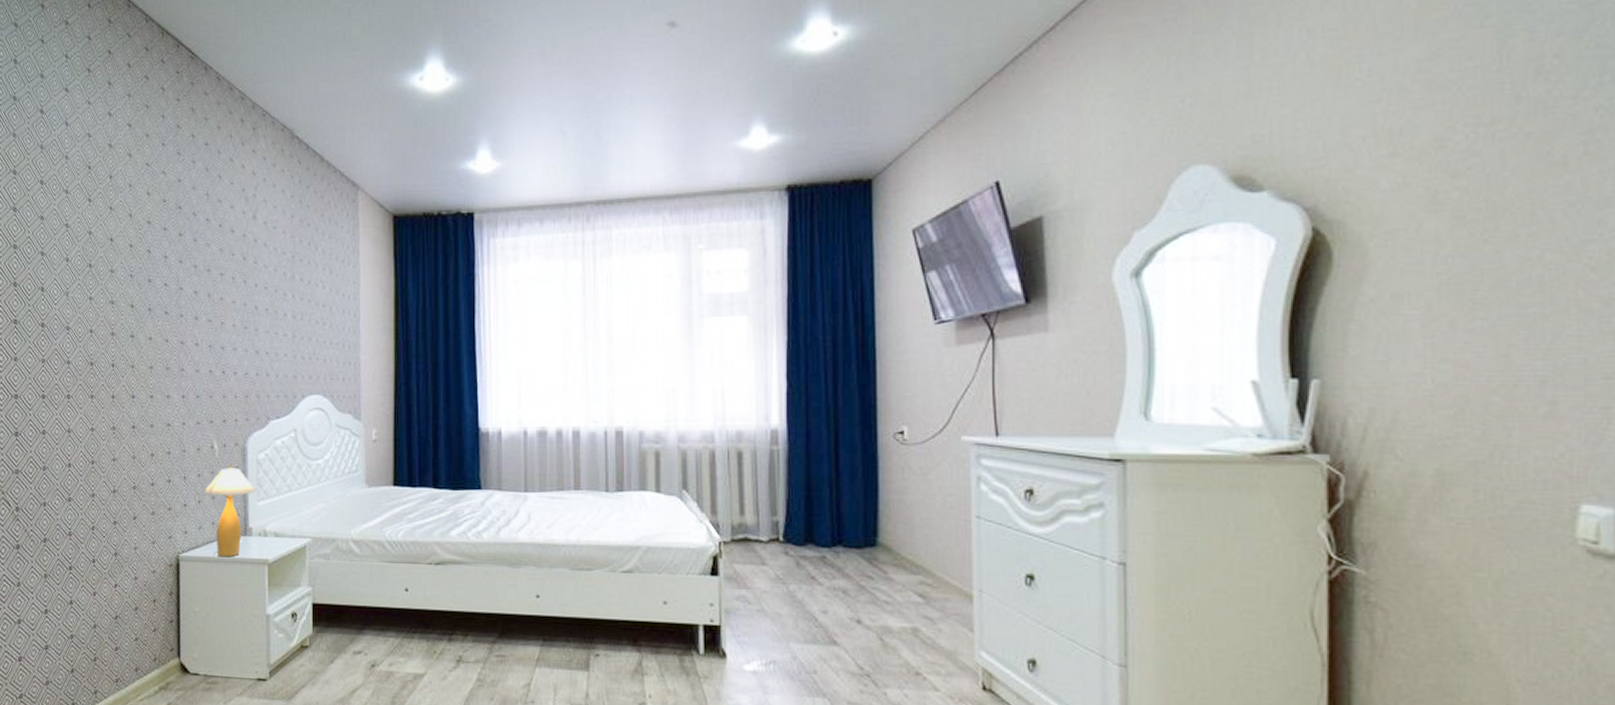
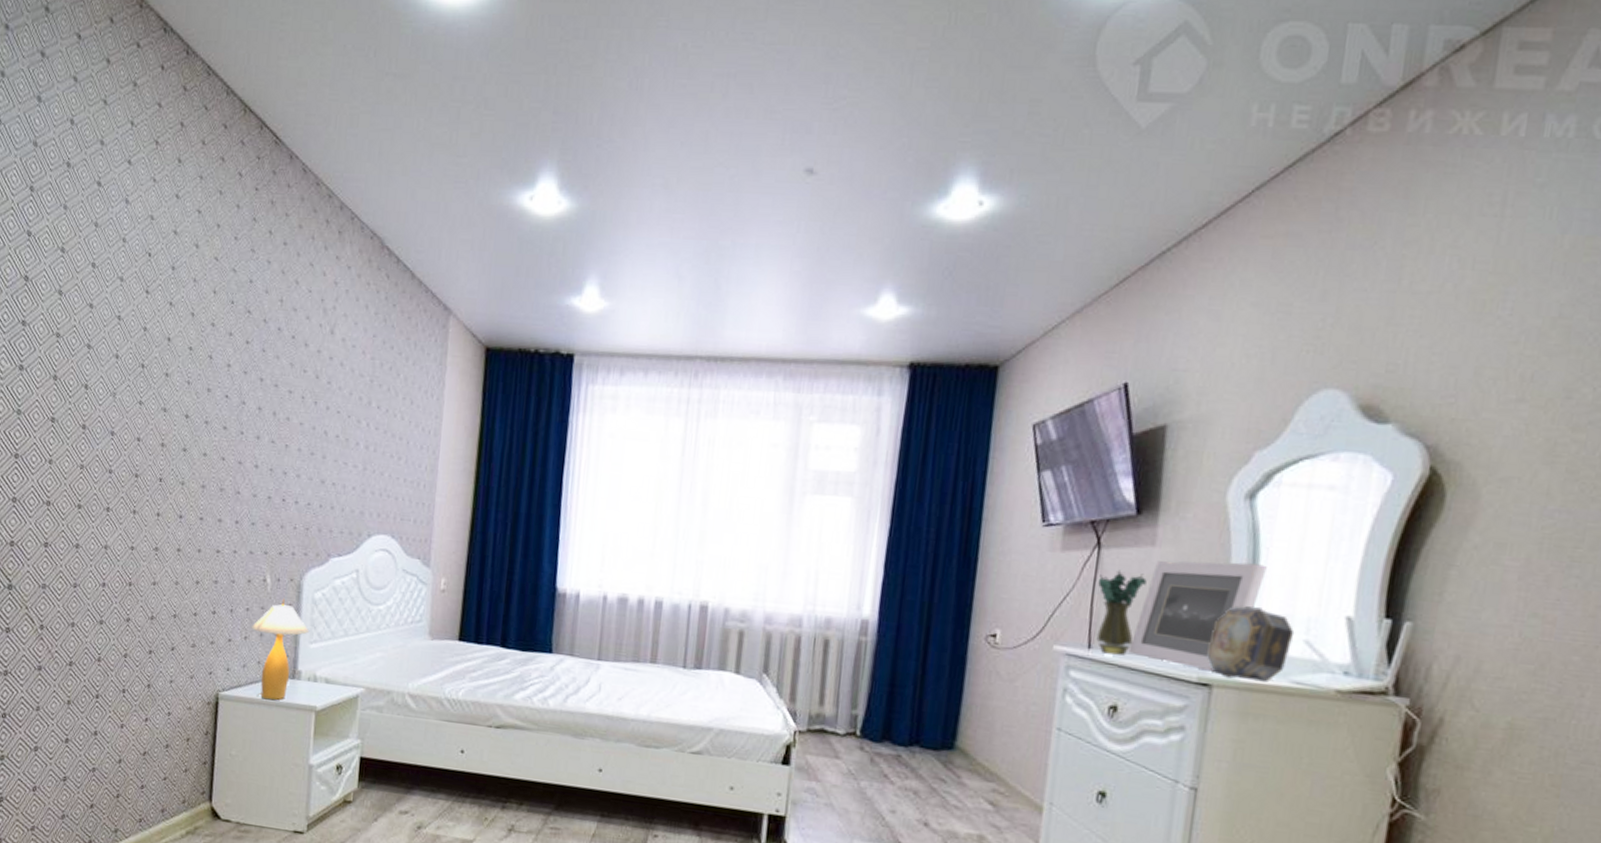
vase: none [997,358,1045,440] -> present [1096,570,1147,656]
picture frame: none [1037,339,1163,447] -> present [1128,560,1267,672]
jewelry box: none [1114,380,1201,452] -> present [1205,605,1295,683]

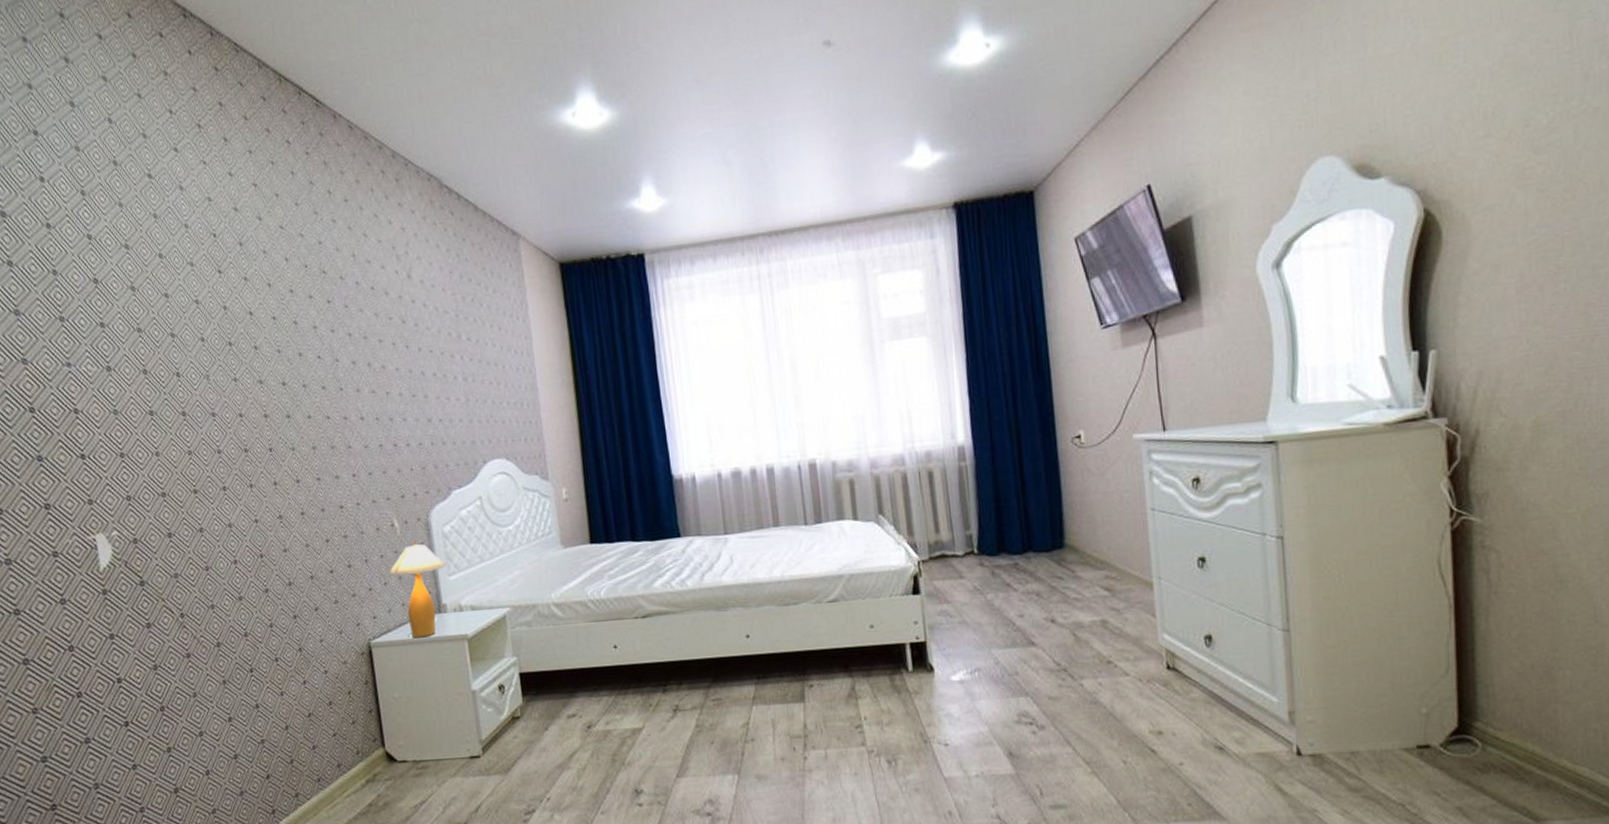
vase: present [1096,570,1147,656] -> none [1160,354,1202,433]
picture frame: present [1128,560,1267,672] -> none [1199,324,1304,430]
jewelry box: present [1205,605,1295,683] -> none [1266,363,1339,433]

